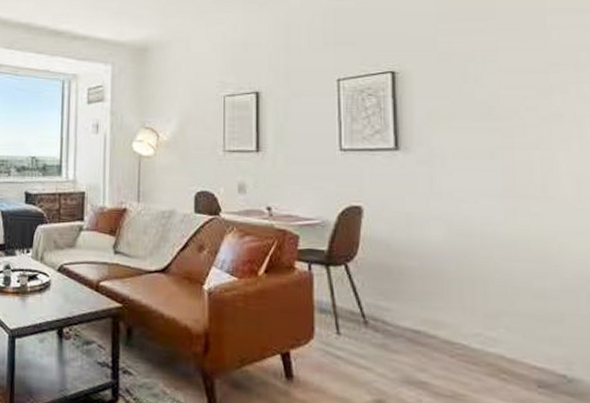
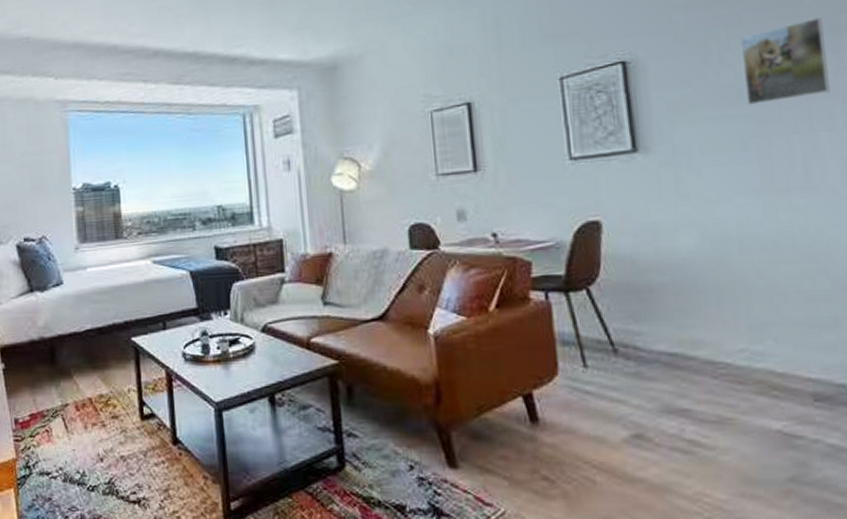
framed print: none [494,53,569,121] -> present [739,18,830,105]

